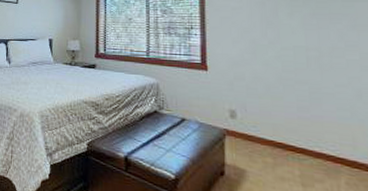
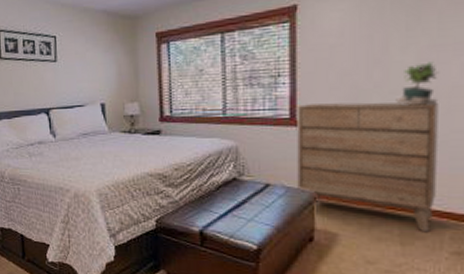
dresser: none [207,53,329,176] -> present [297,102,439,233]
potted plant: none [287,27,322,62] -> present [396,62,440,105]

